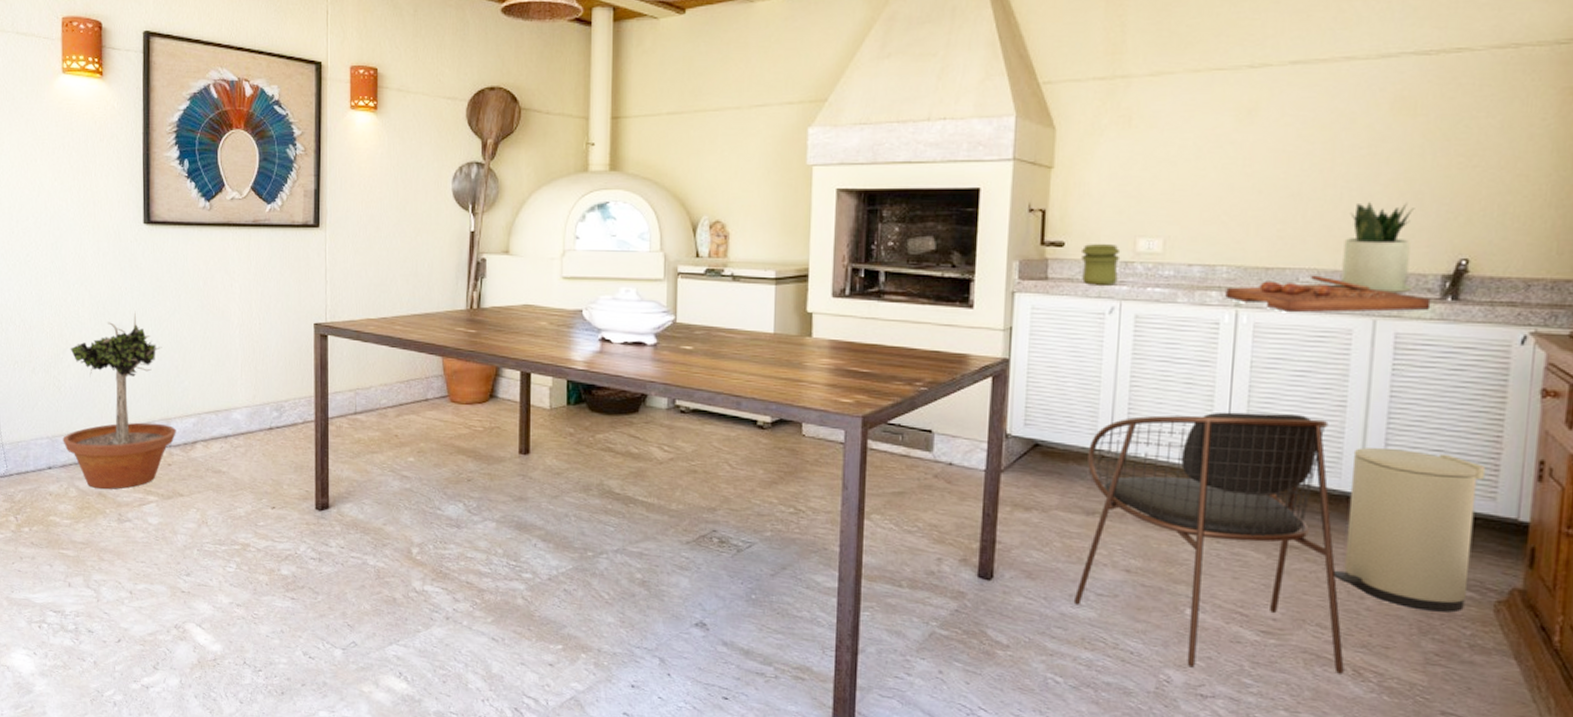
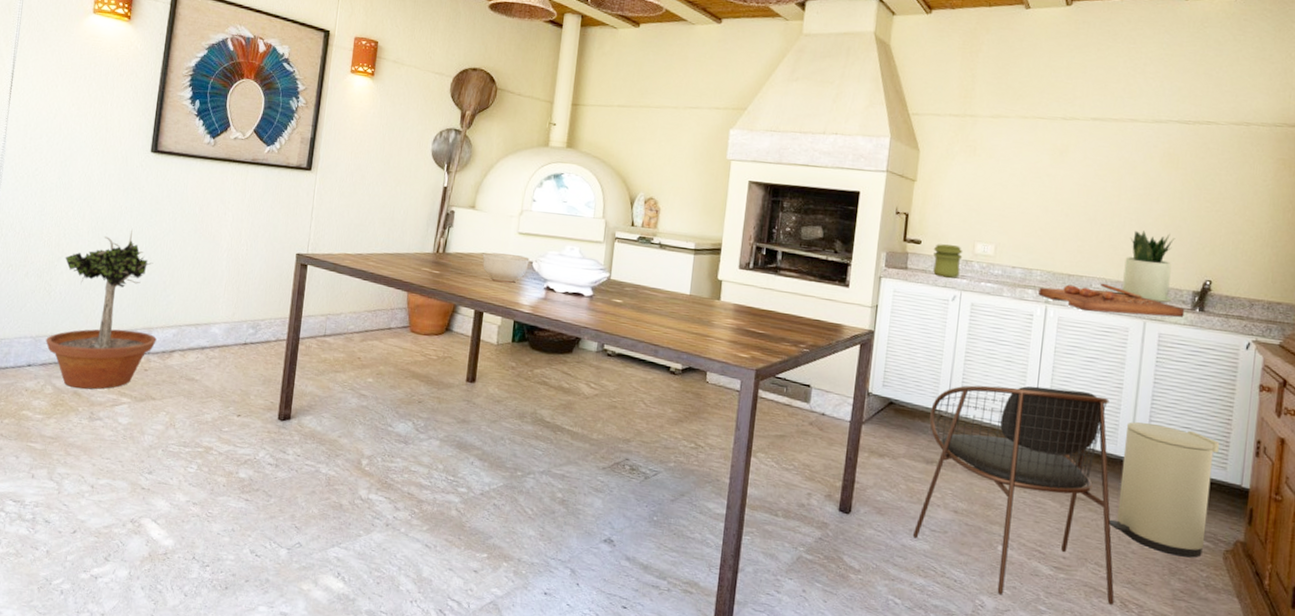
bowl: none [523,303,578,337] -> present [482,252,530,283]

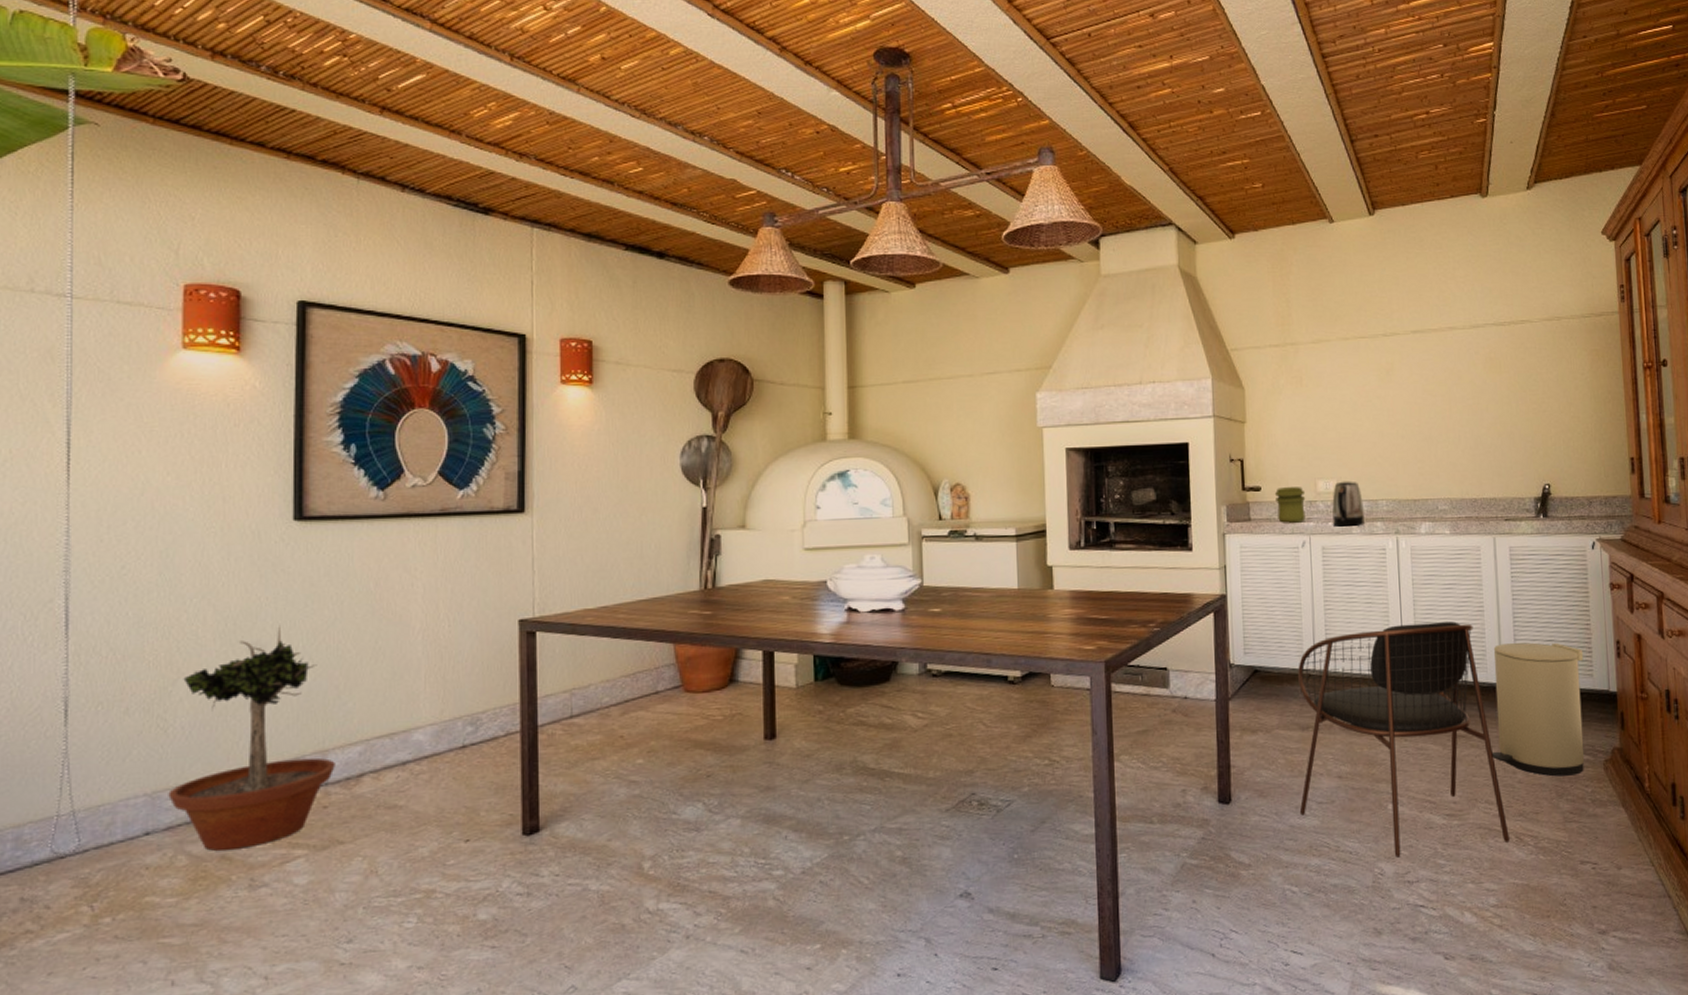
bowl: present [482,252,530,283] -> none [763,576,822,612]
kettle: none [985,247,1018,290] -> present [1332,480,1364,527]
cutting board: present [1038,283,1185,318] -> none [1387,503,1530,536]
planter: present [1116,231,1174,303] -> none [1463,441,1518,515]

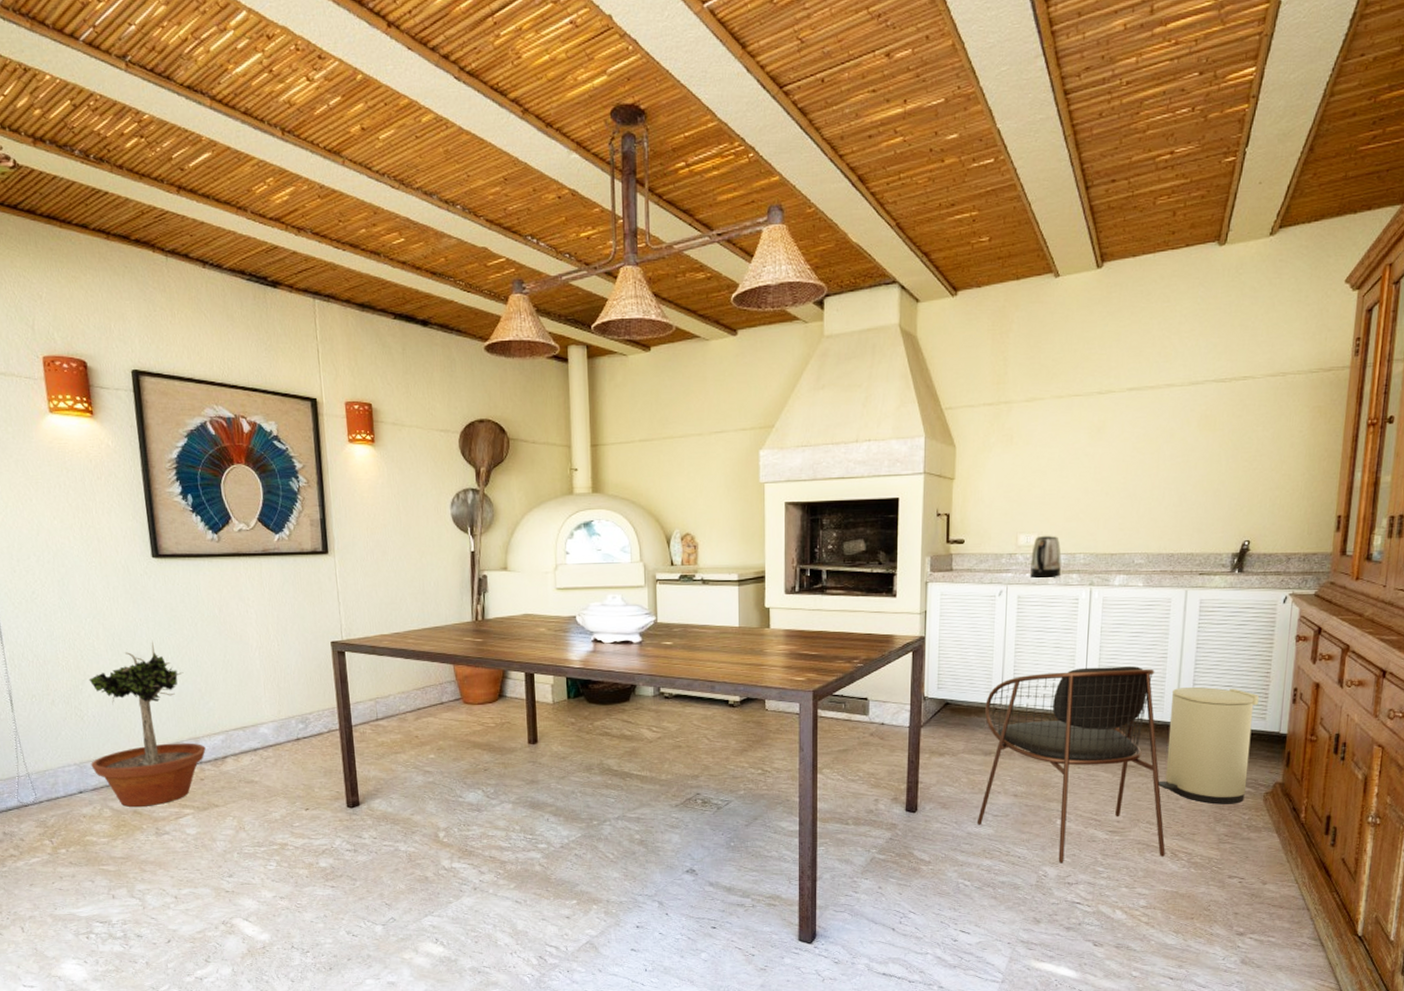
jar: present [1274,487,1306,524] -> none [976,540,1007,575]

